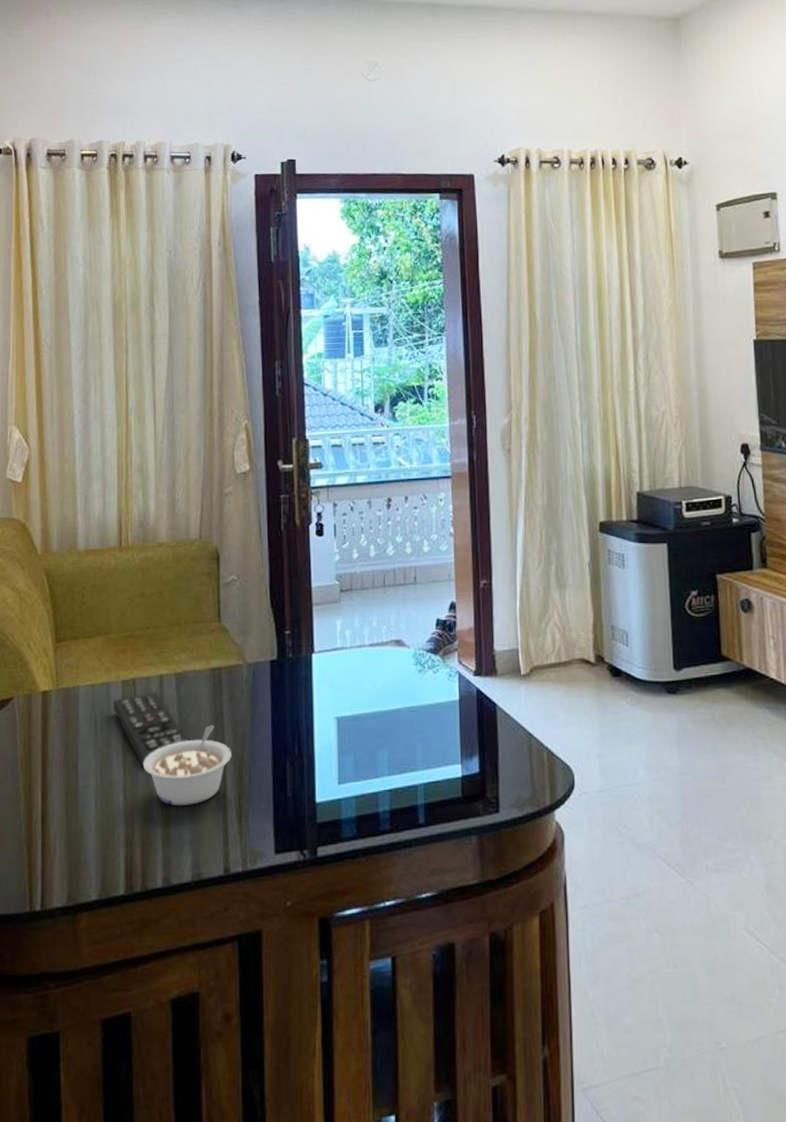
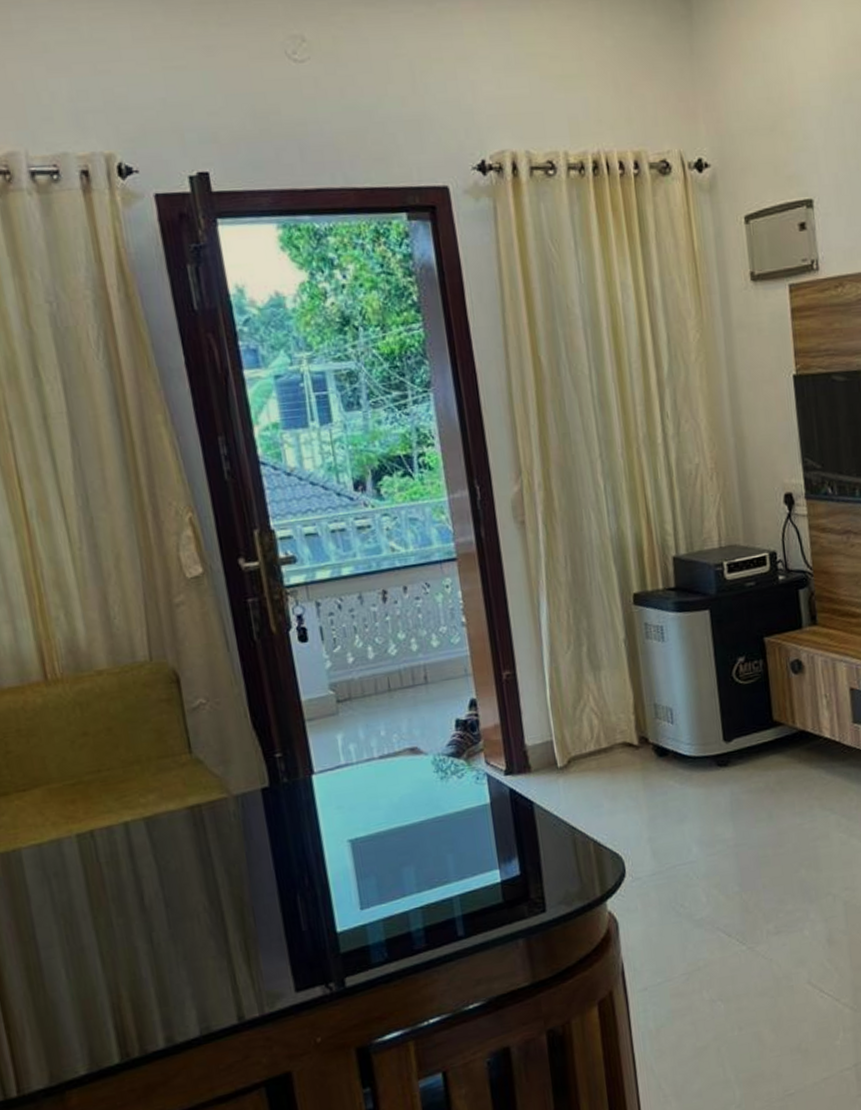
remote control: present [113,692,189,766] -> none [69,842,173,925]
legume: present [143,725,233,805] -> none [119,868,230,961]

